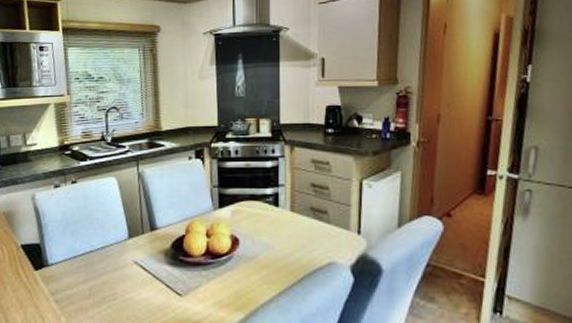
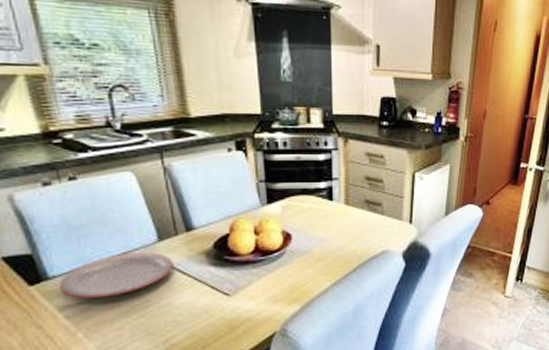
plate: none [54,247,139,286] -> present [59,252,174,298]

